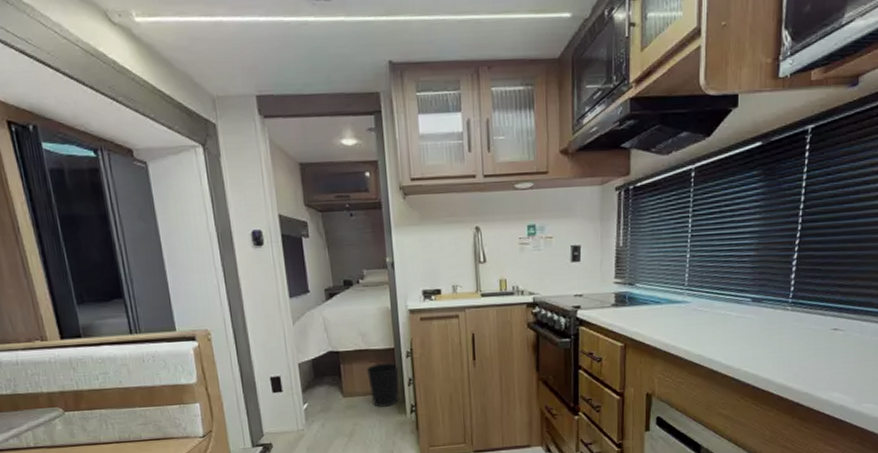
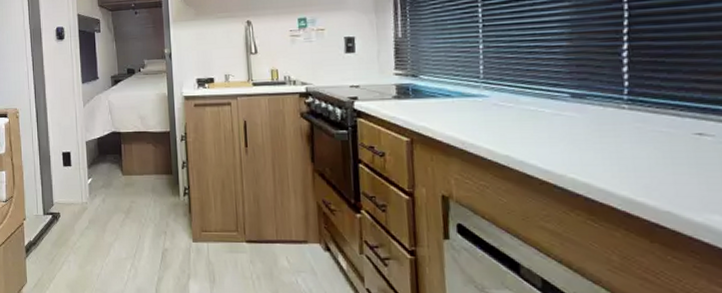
wastebasket: present [366,362,399,407] -> none [143,145,174,187]

